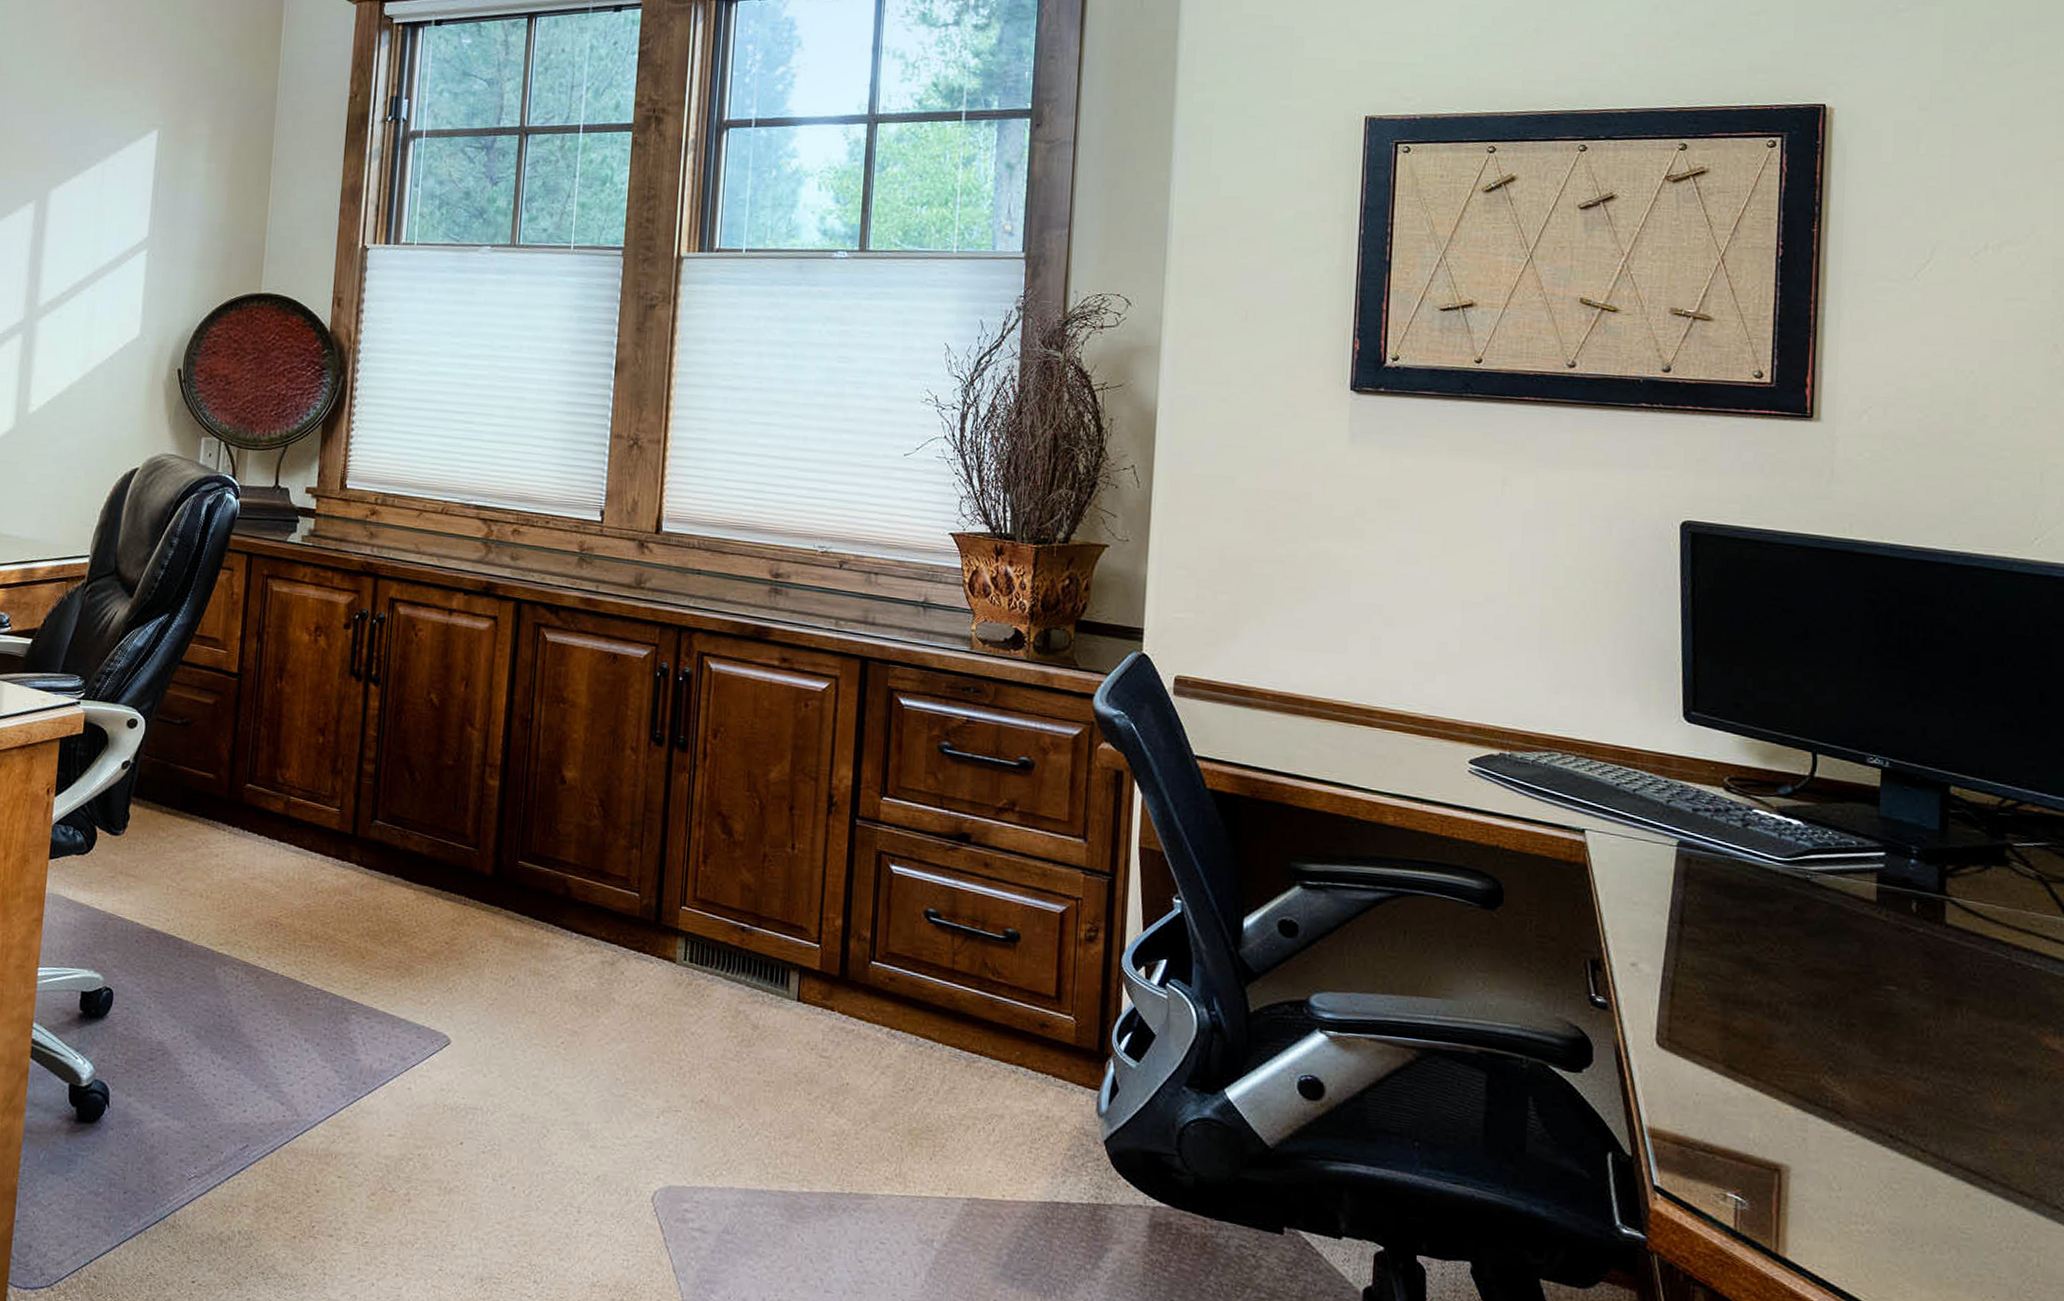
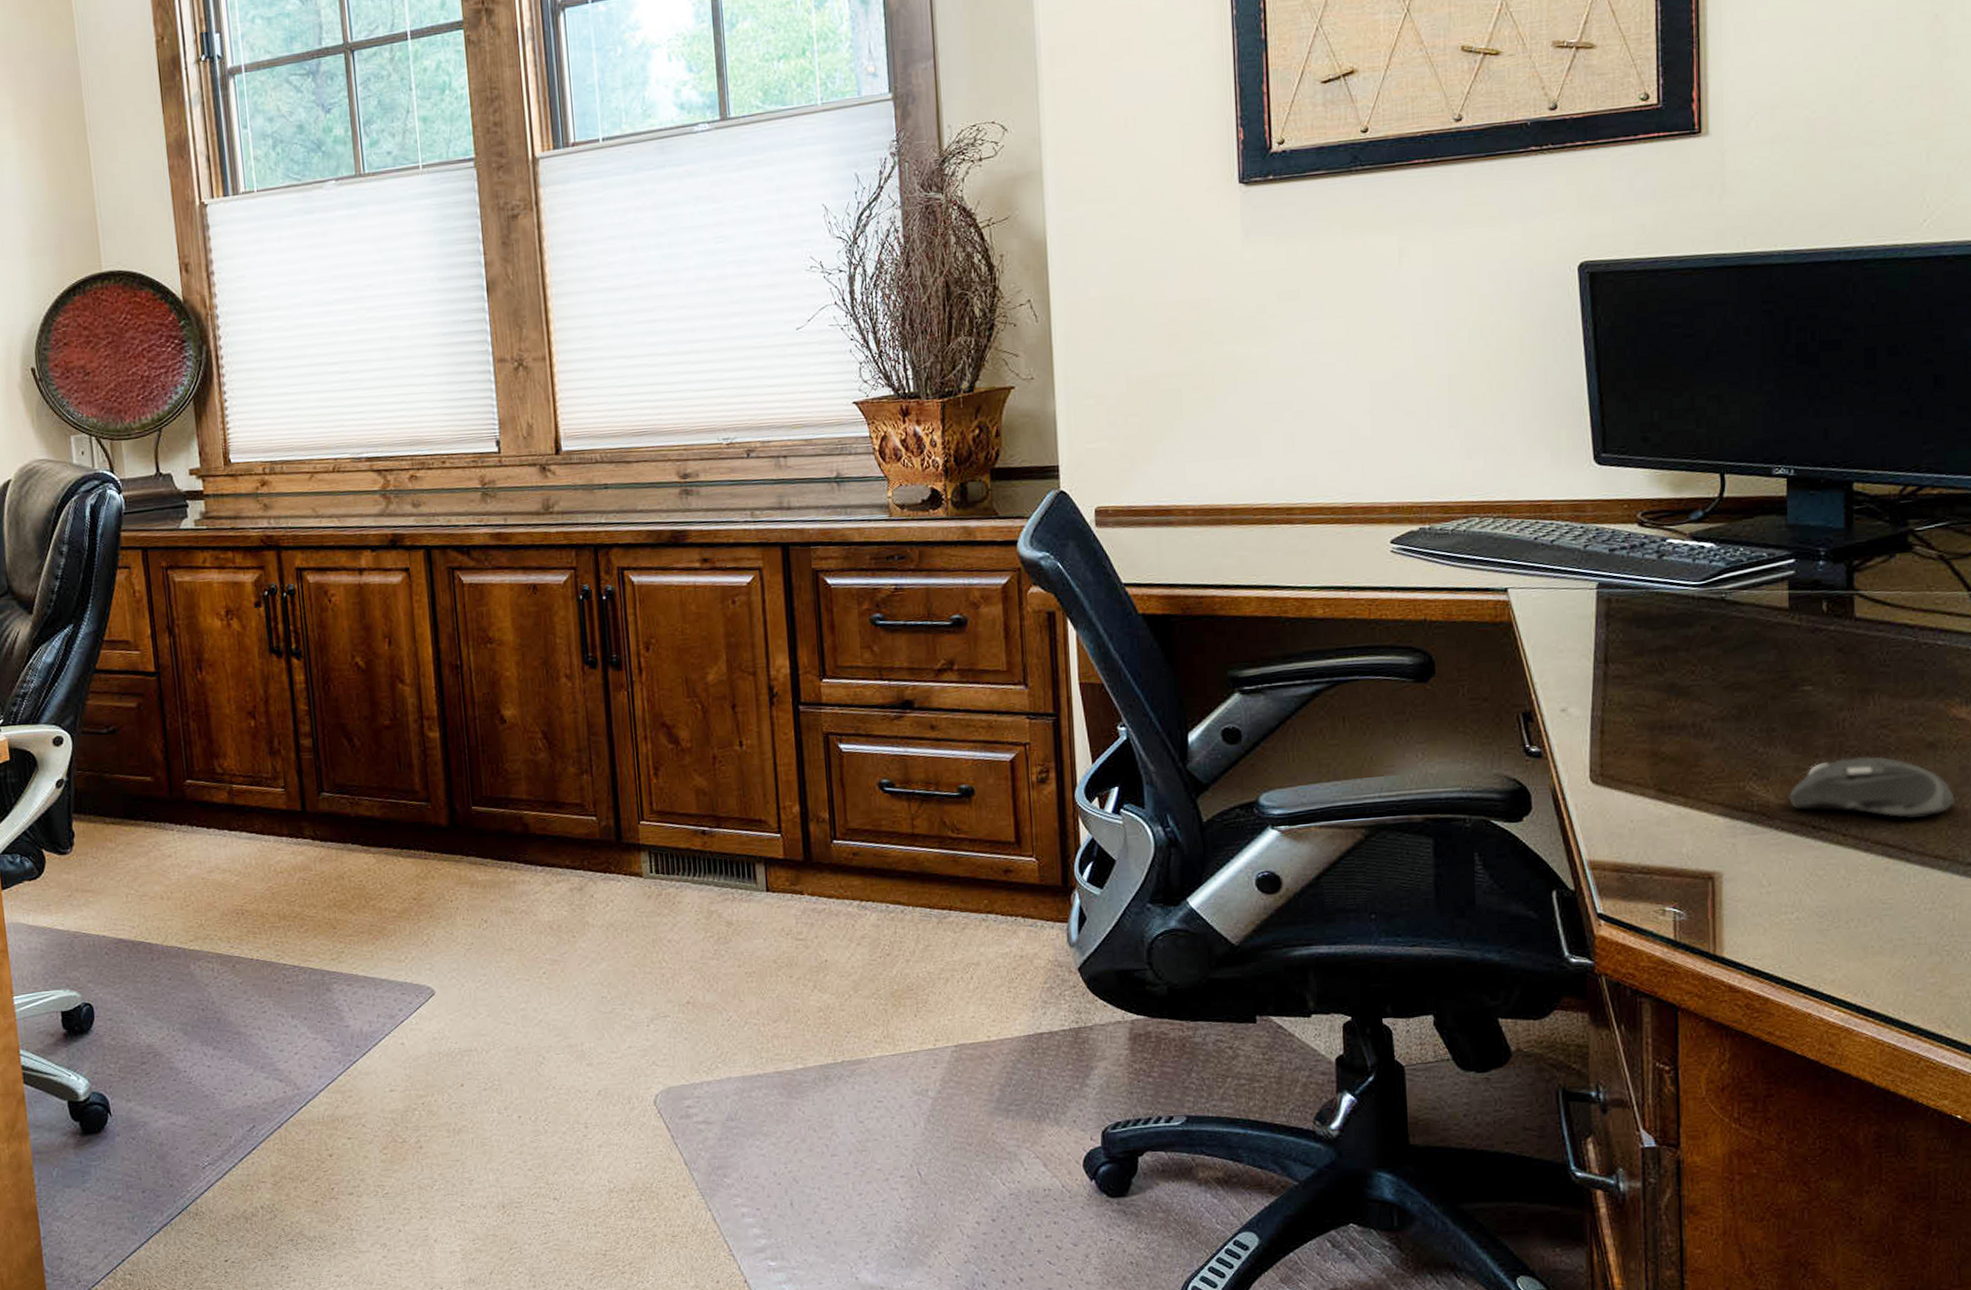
computer mouse: none [1866,1069,2044,1147] -> present [1789,757,1955,818]

